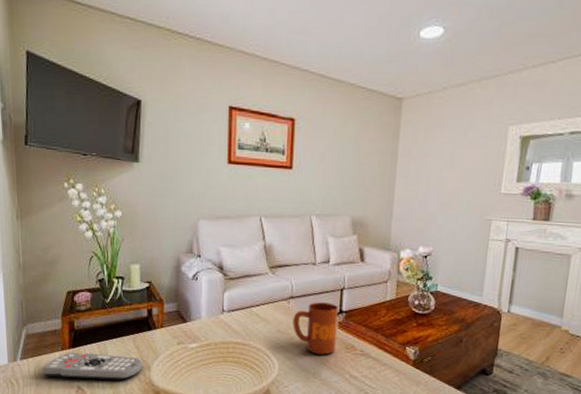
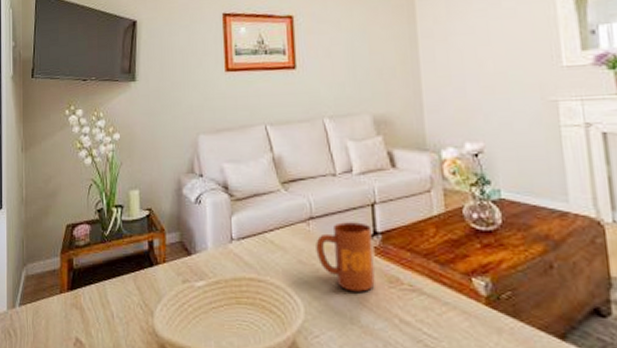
remote control: present [42,352,143,380] -> none [40,295,146,330]

